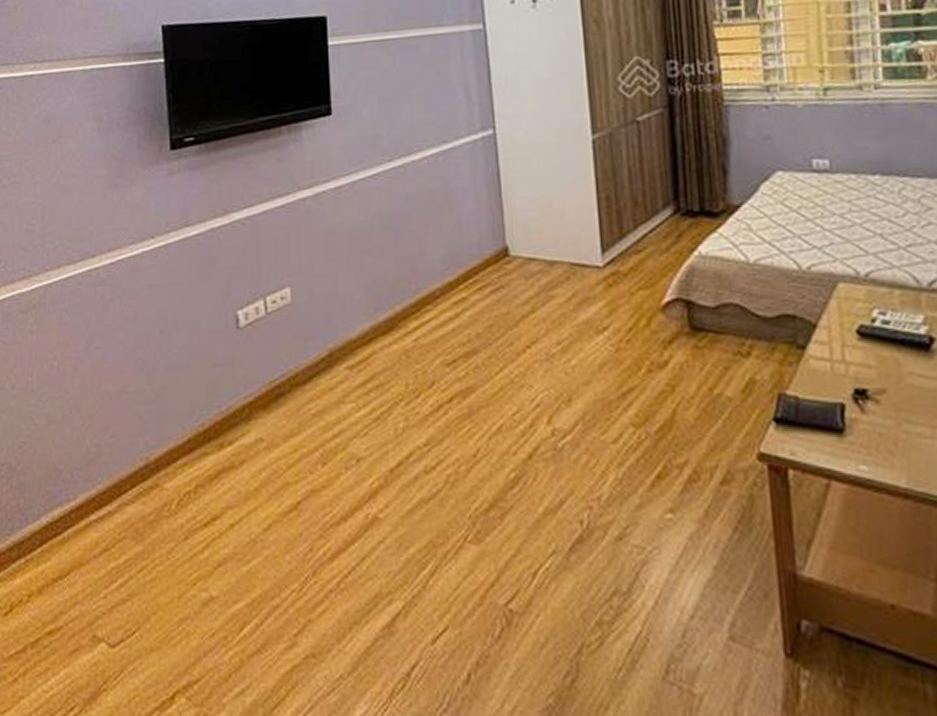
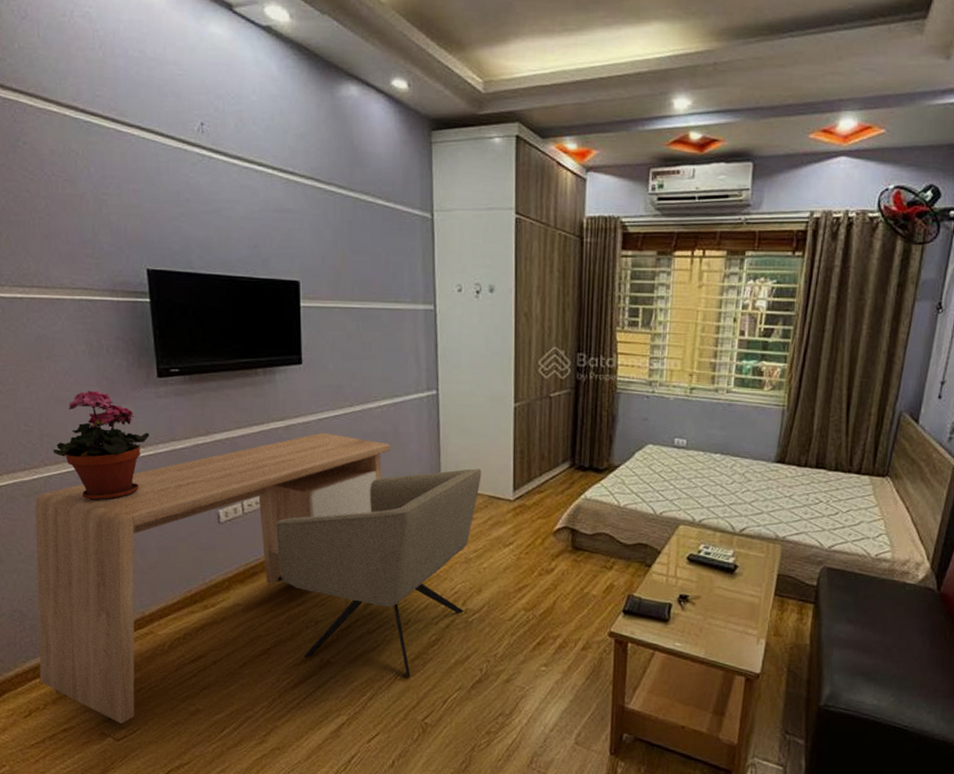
desk: none [25,198,442,621] -> present [35,432,391,724]
potted plant: none [54,173,160,312] -> present [52,390,150,501]
chair: none [305,227,558,537] -> present [275,468,482,677]

